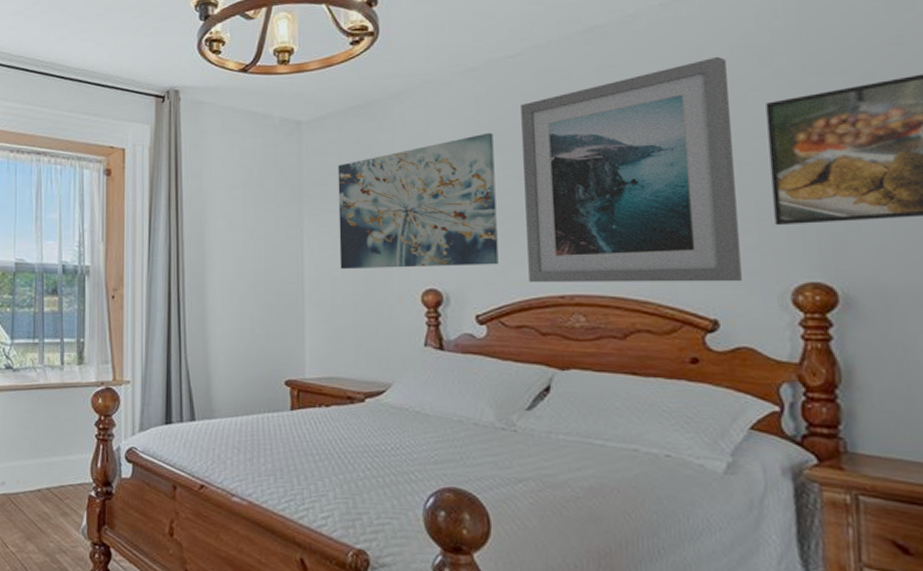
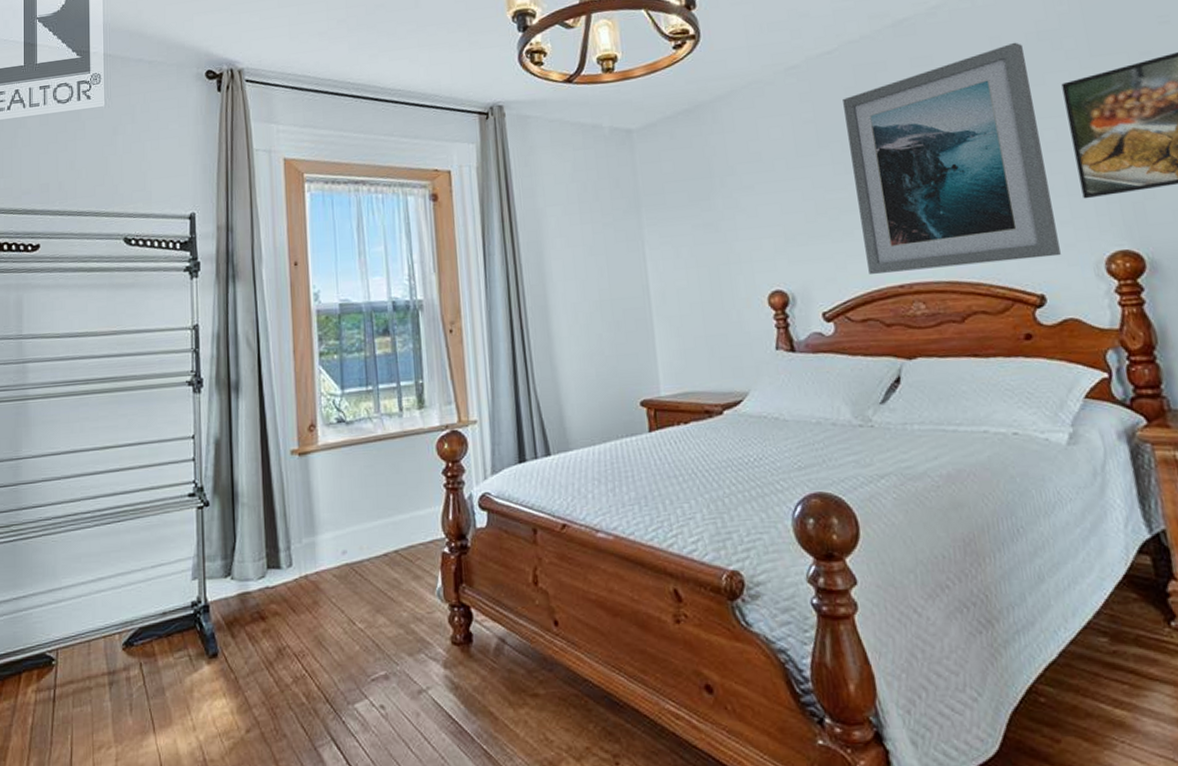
wall art: present [337,132,499,270] -> none [672,128,839,279]

